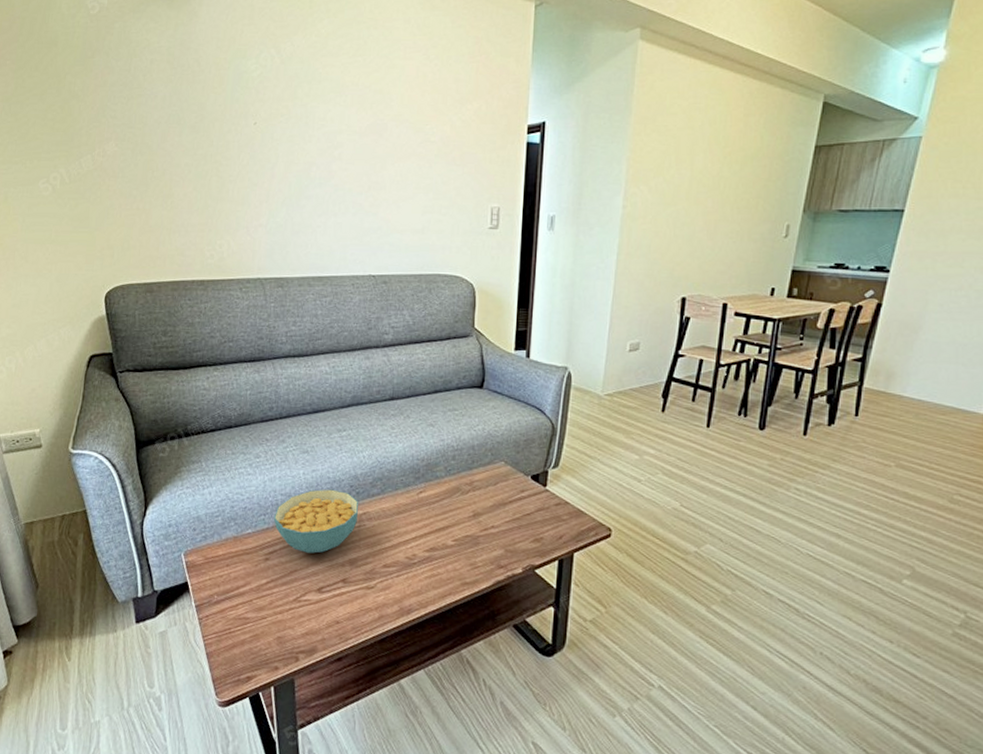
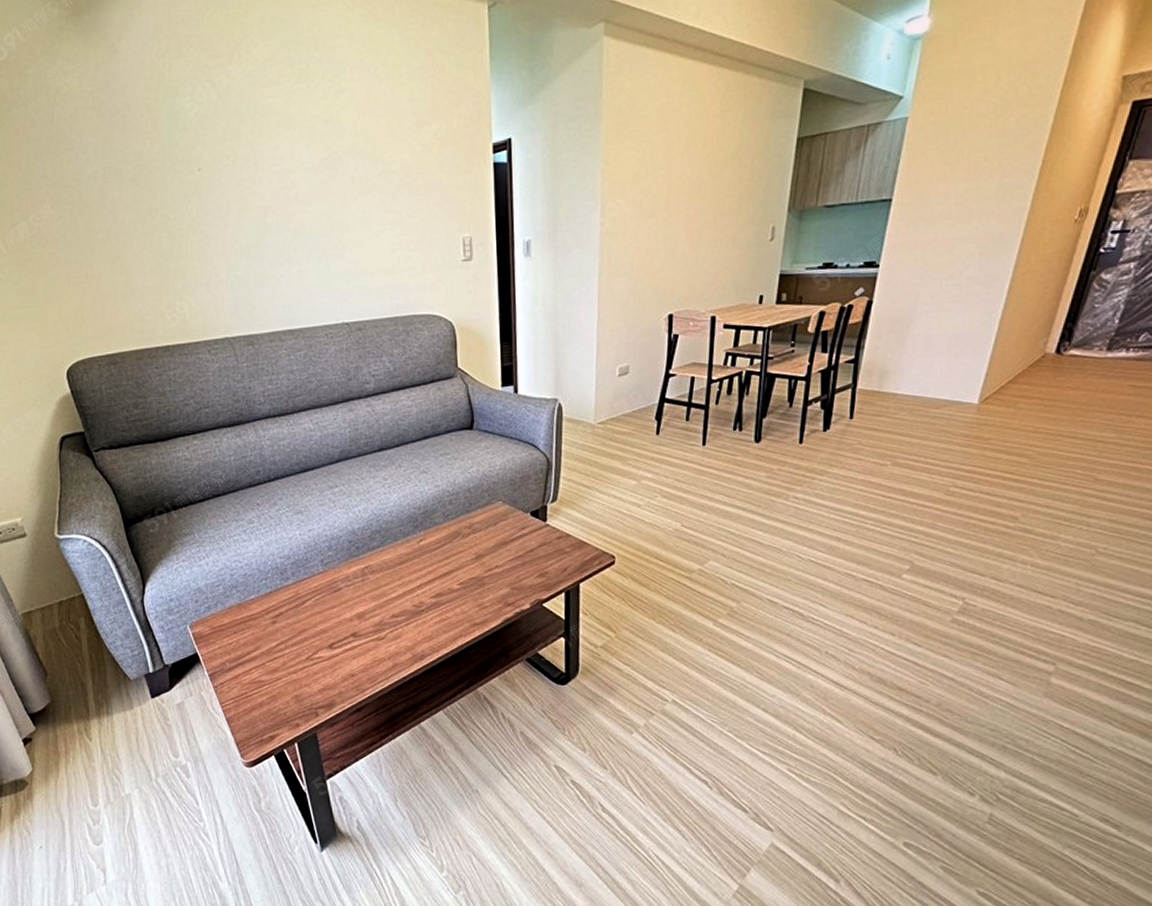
cereal bowl: present [273,489,358,554] -> none [275,547,360,612]

